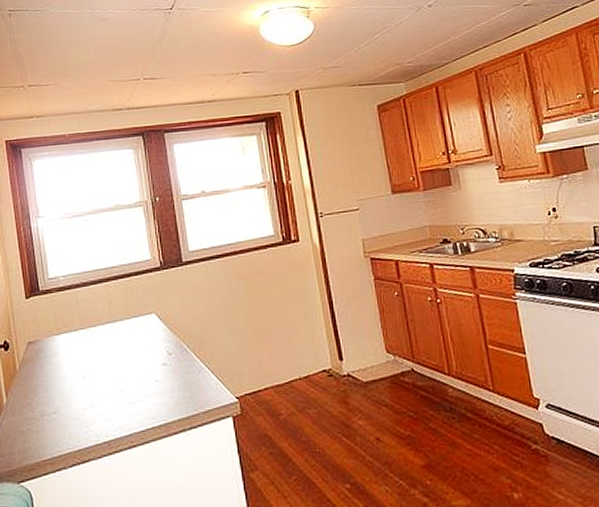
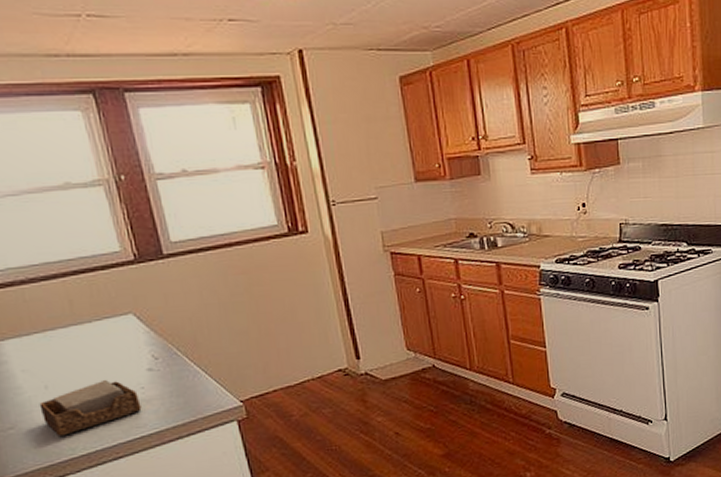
napkin holder: none [77,371,155,423] -> present [39,379,142,437]

